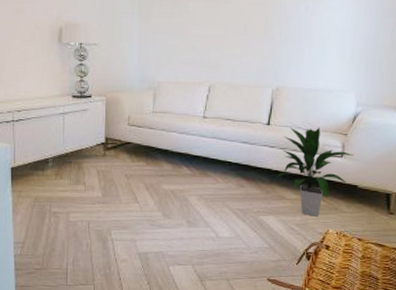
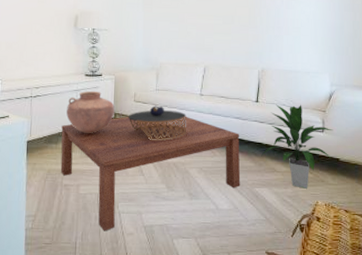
coffee table: none [47,140,247,258] -> present [60,116,241,231]
vase: none [53,113,106,159] -> present [66,90,115,133]
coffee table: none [121,129,187,168] -> present [128,105,186,141]

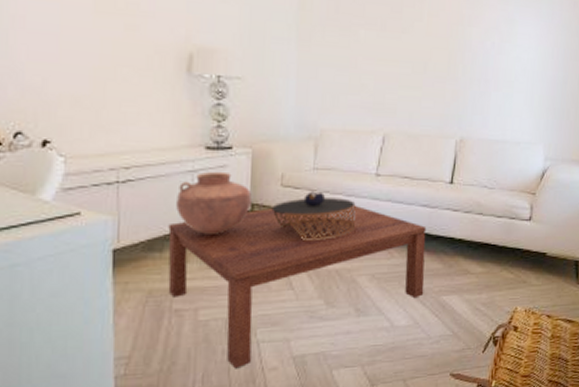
indoor plant: present [261,104,333,189] -> none [452,185,543,293]

